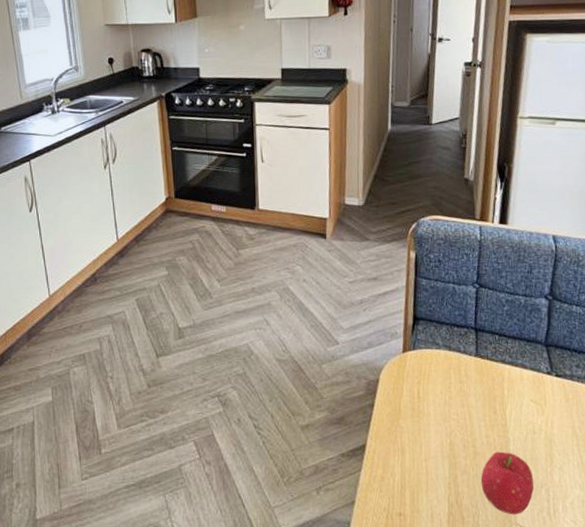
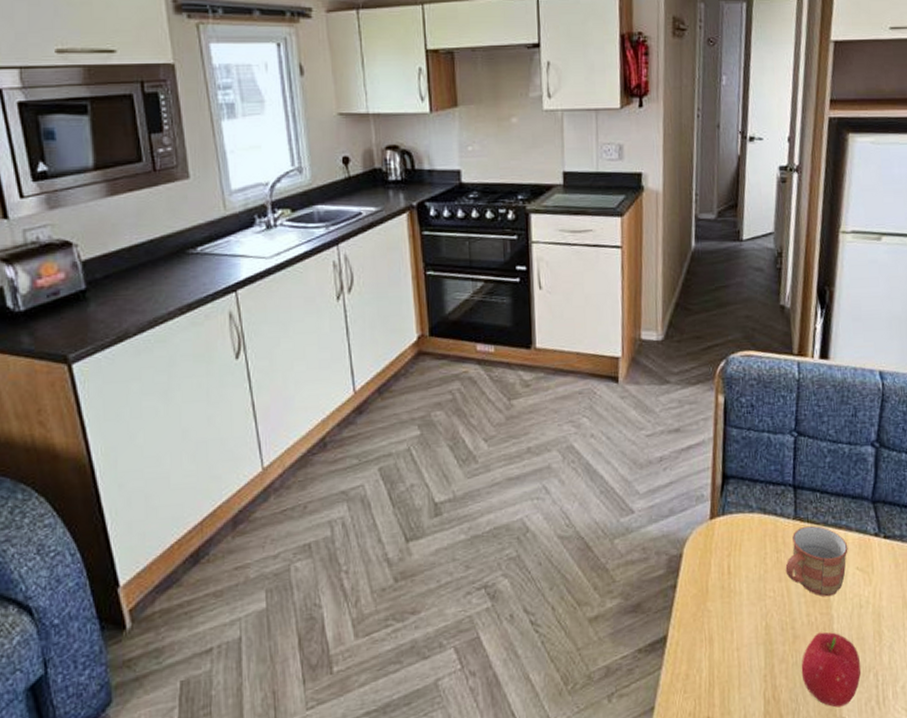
mug: none [467,362,523,423] -> present [785,525,848,597]

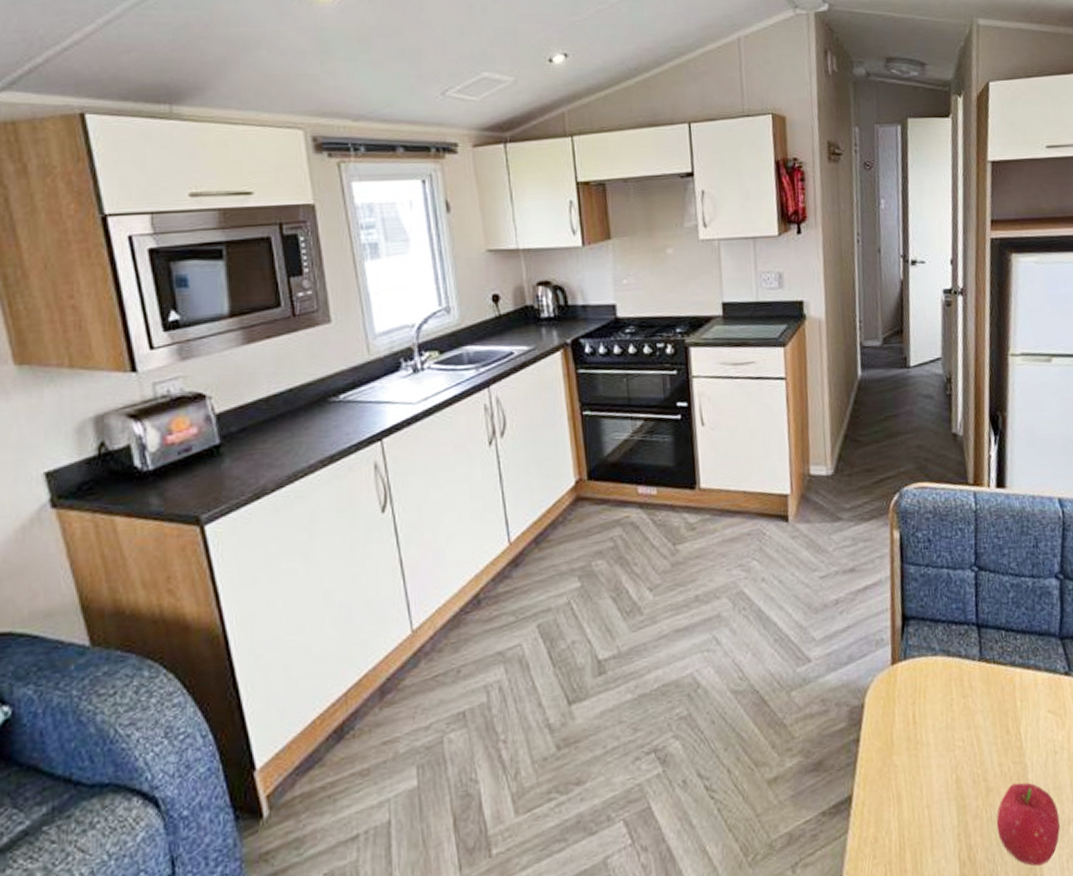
mug: present [785,525,848,597] -> none [973,666,1039,744]

